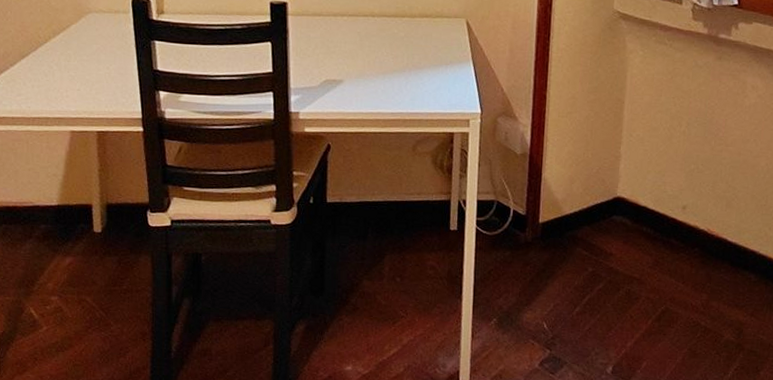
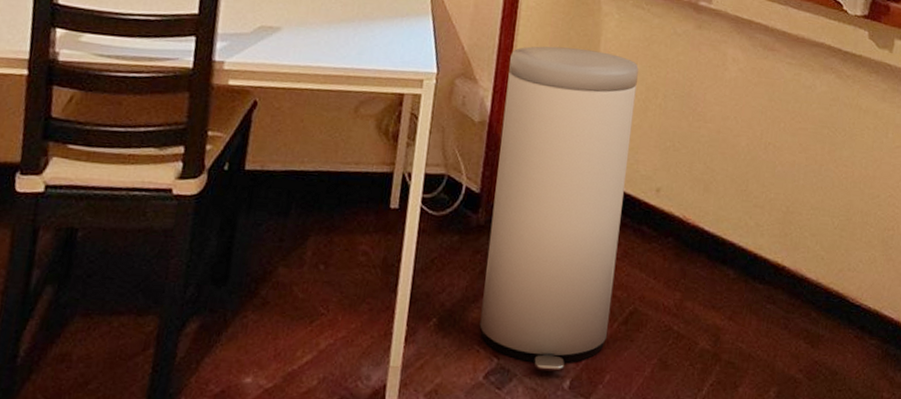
pedal bin: none [533,83,663,360] -> present [479,46,639,372]

